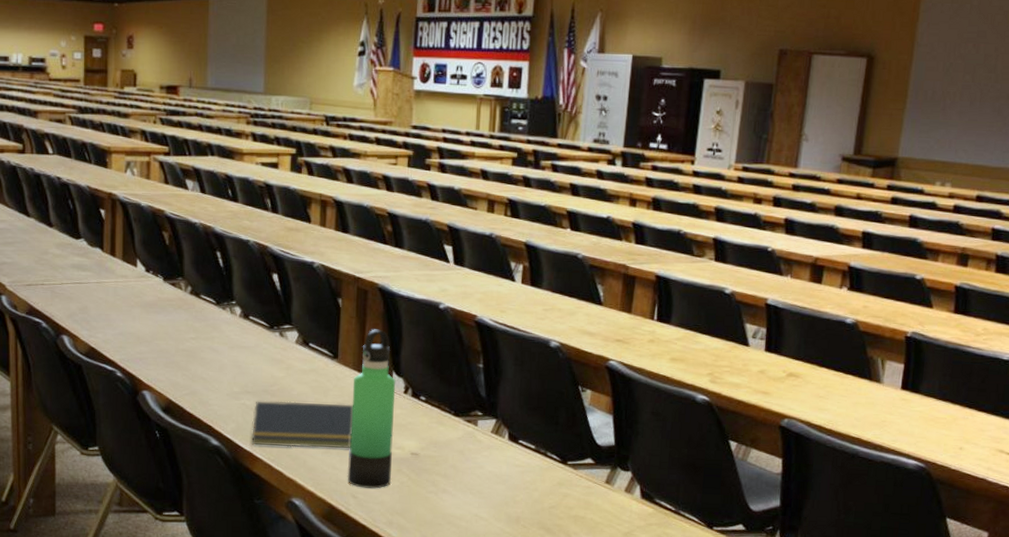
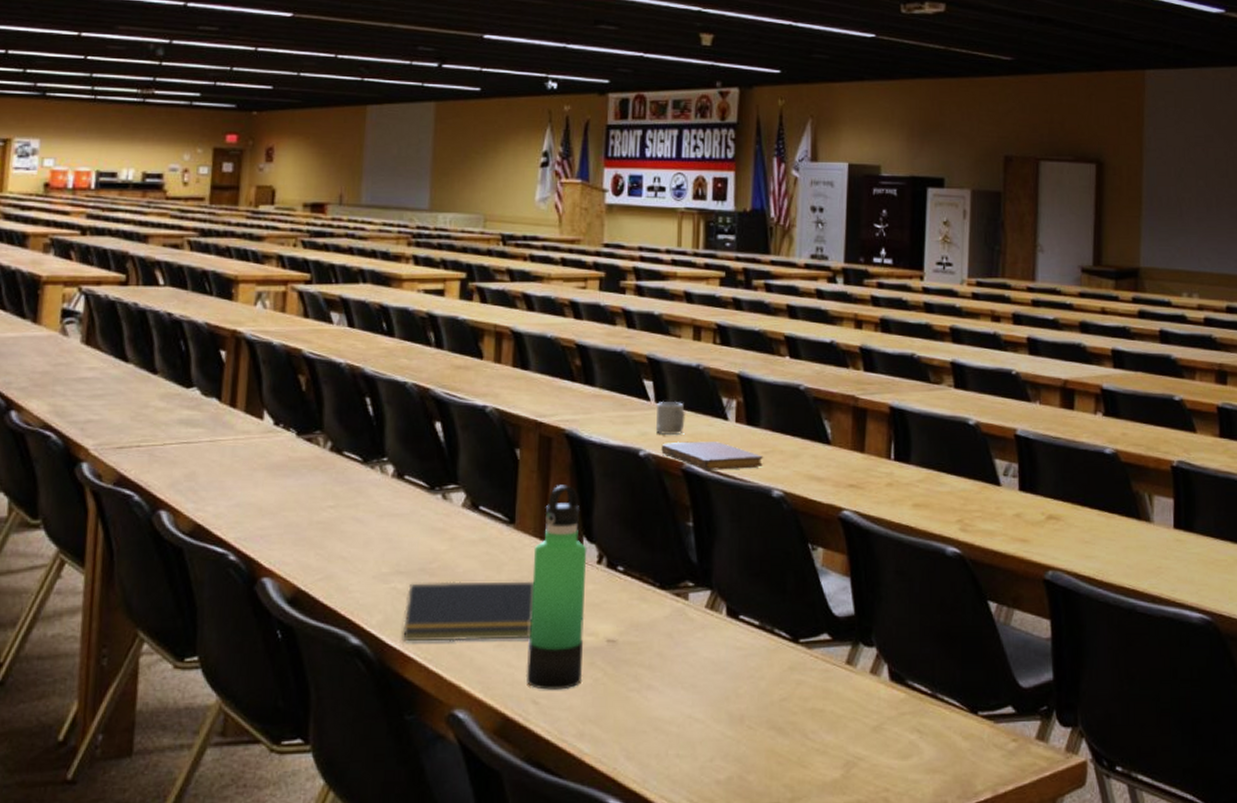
cup: none [453,263,480,292] -> present [655,400,686,435]
notebook: none [458,298,545,323] -> present [661,441,764,470]

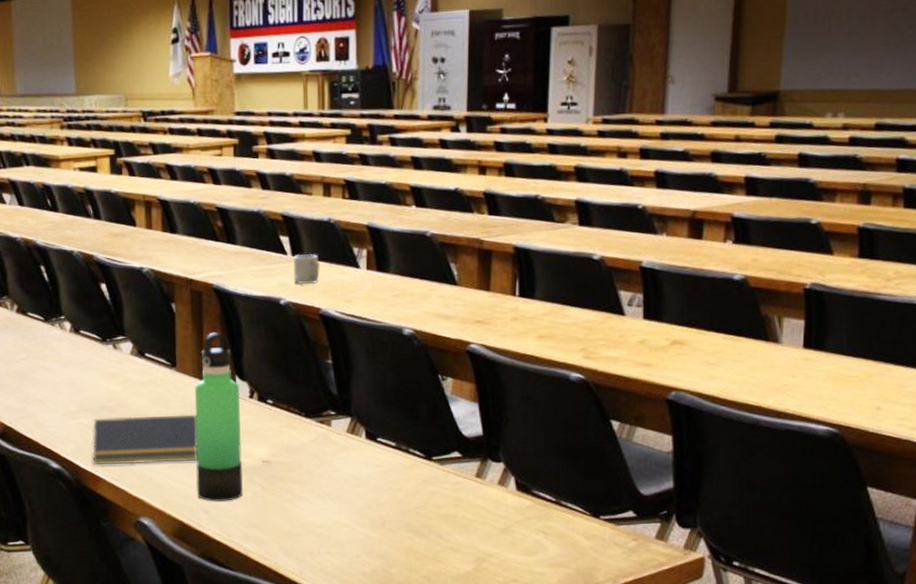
notebook: present [661,441,764,470] -> none [300,288,395,314]

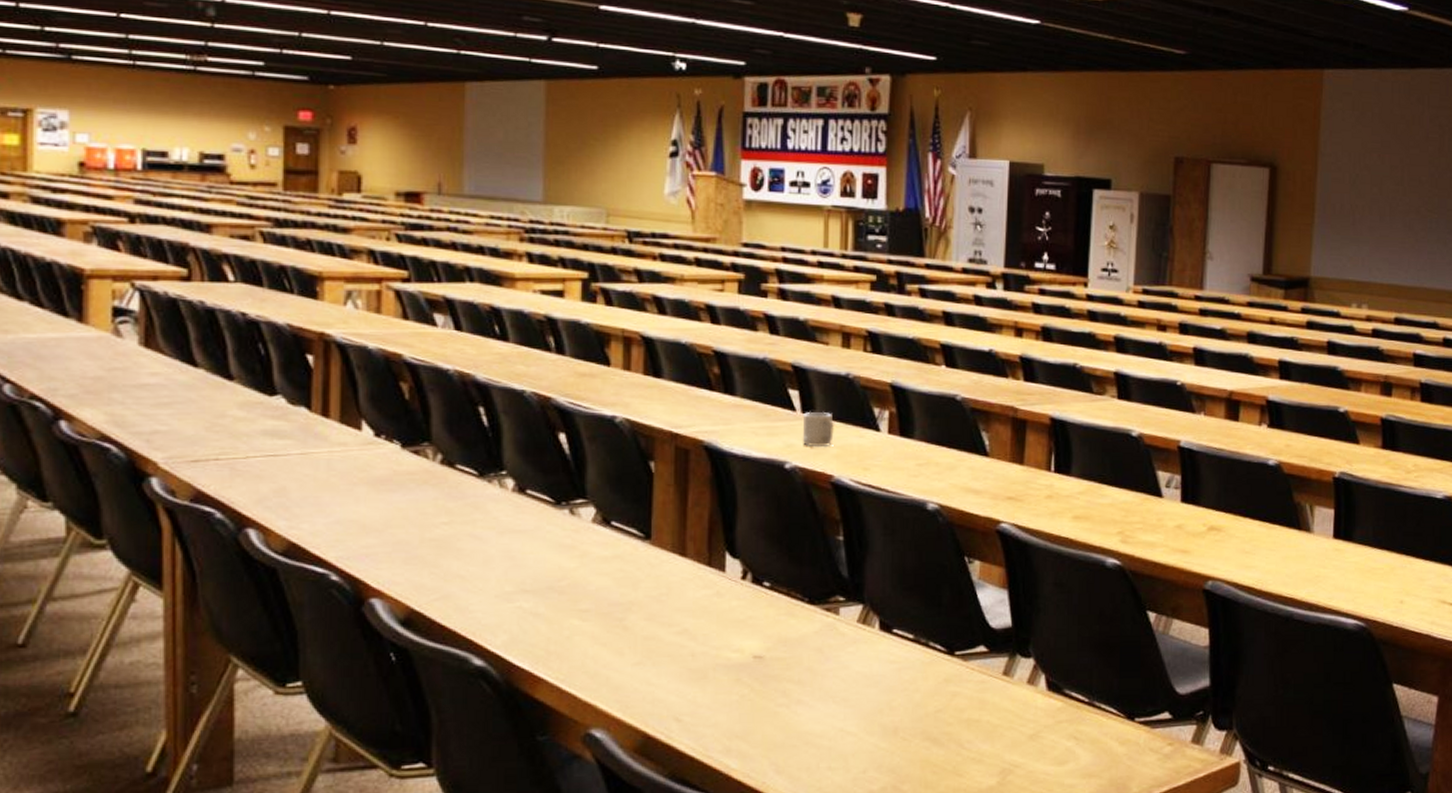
notepad: present [92,414,198,465] -> none [531,598,673,662]
thermos bottle: present [194,332,244,502] -> none [667,499,731,707]

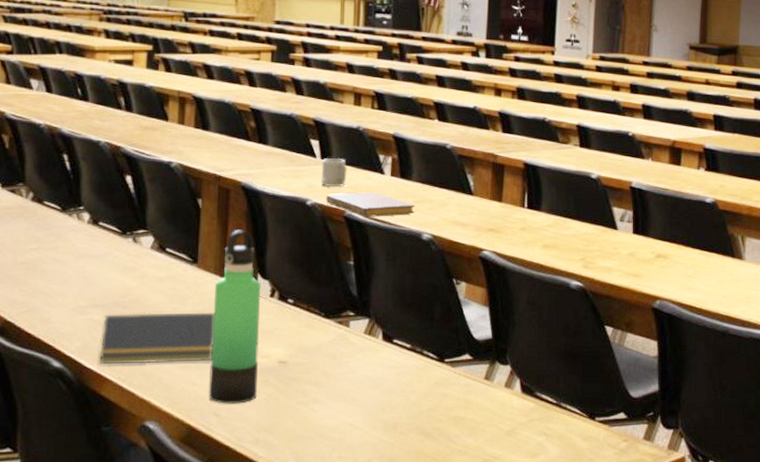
notepad: none [531,598,673,662] -> present [99,312,214,365]
thermos bottle: none [667,499,731,707] -> present [208,230,262,404]
notebook: none [809,453,919,483] -> present [326,192,416,217]

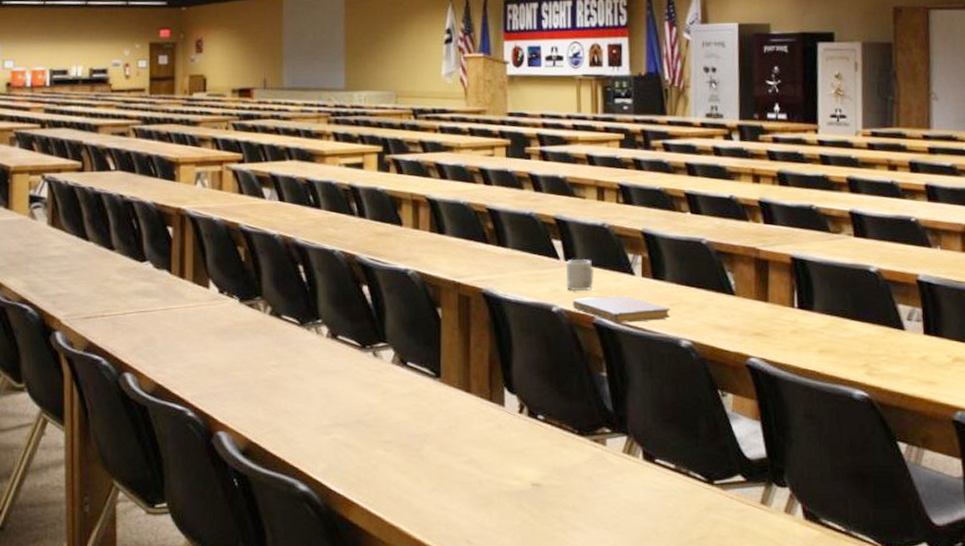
notepad: present [99,312,214,365] -> none [345,430,462,488]
thermos bottle: present [208,230,262,404] -> none [459,340,512,531]

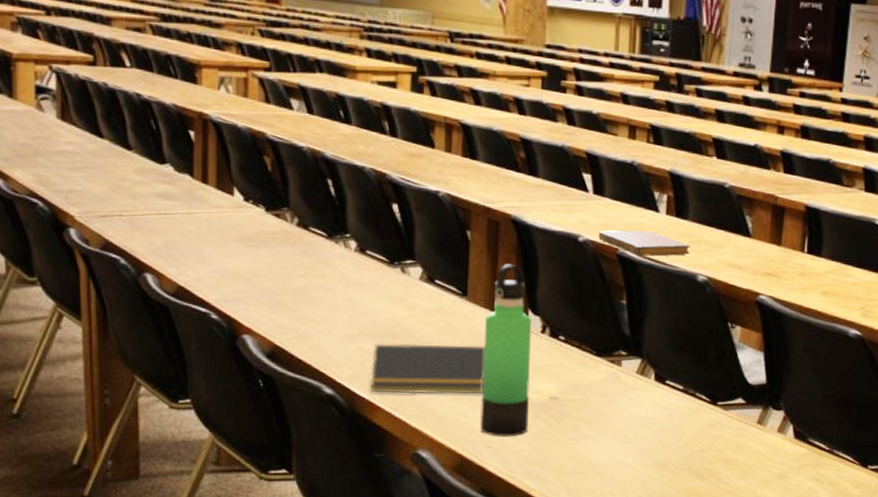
notepad: none [345,430,462,488] -> present [371,344,485,394]
thermos bottle: none [459,340,512,531] -> present [479,264,532,437]
cup: present [566,259,595,291] -> none [593,192,622,223]

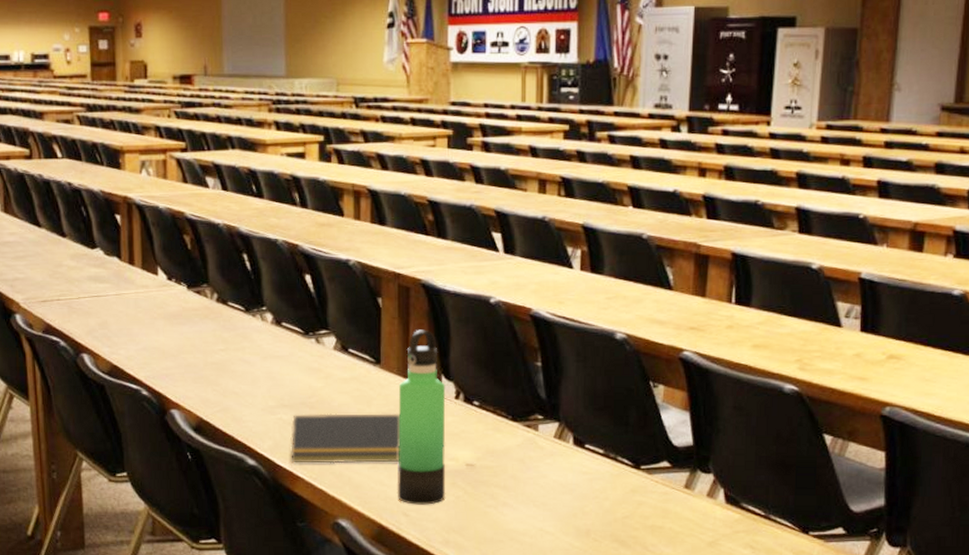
notebook: present [598,230,691,257] -> none [510,289,608,315]

